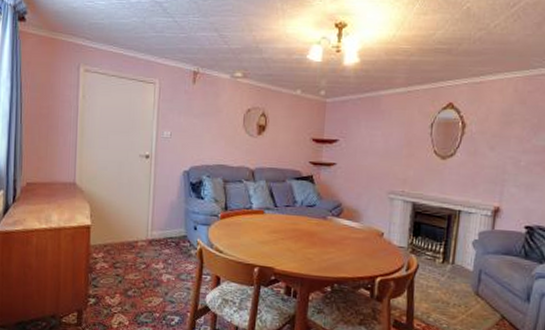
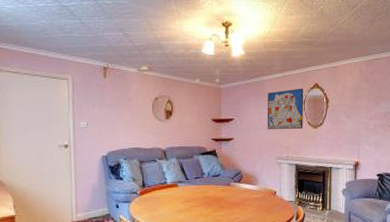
wall art: none [380,107,433,158] -> present [267,88,304,129]

